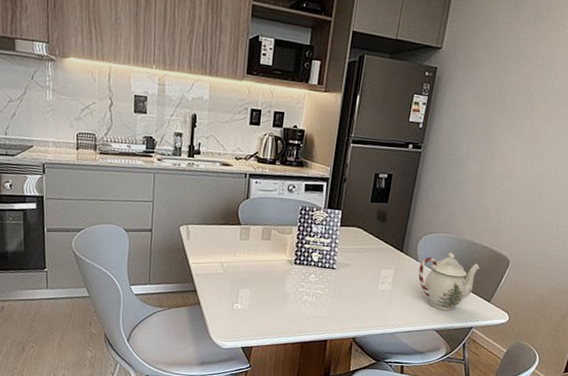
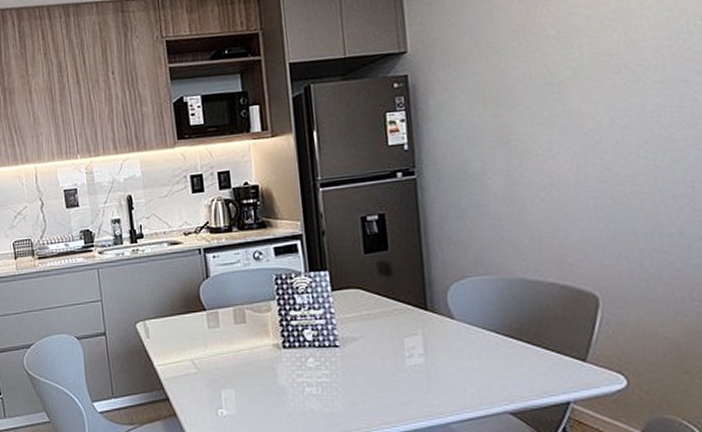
teapot: present [418,252,481,311] -> none [458,299,554,384]

